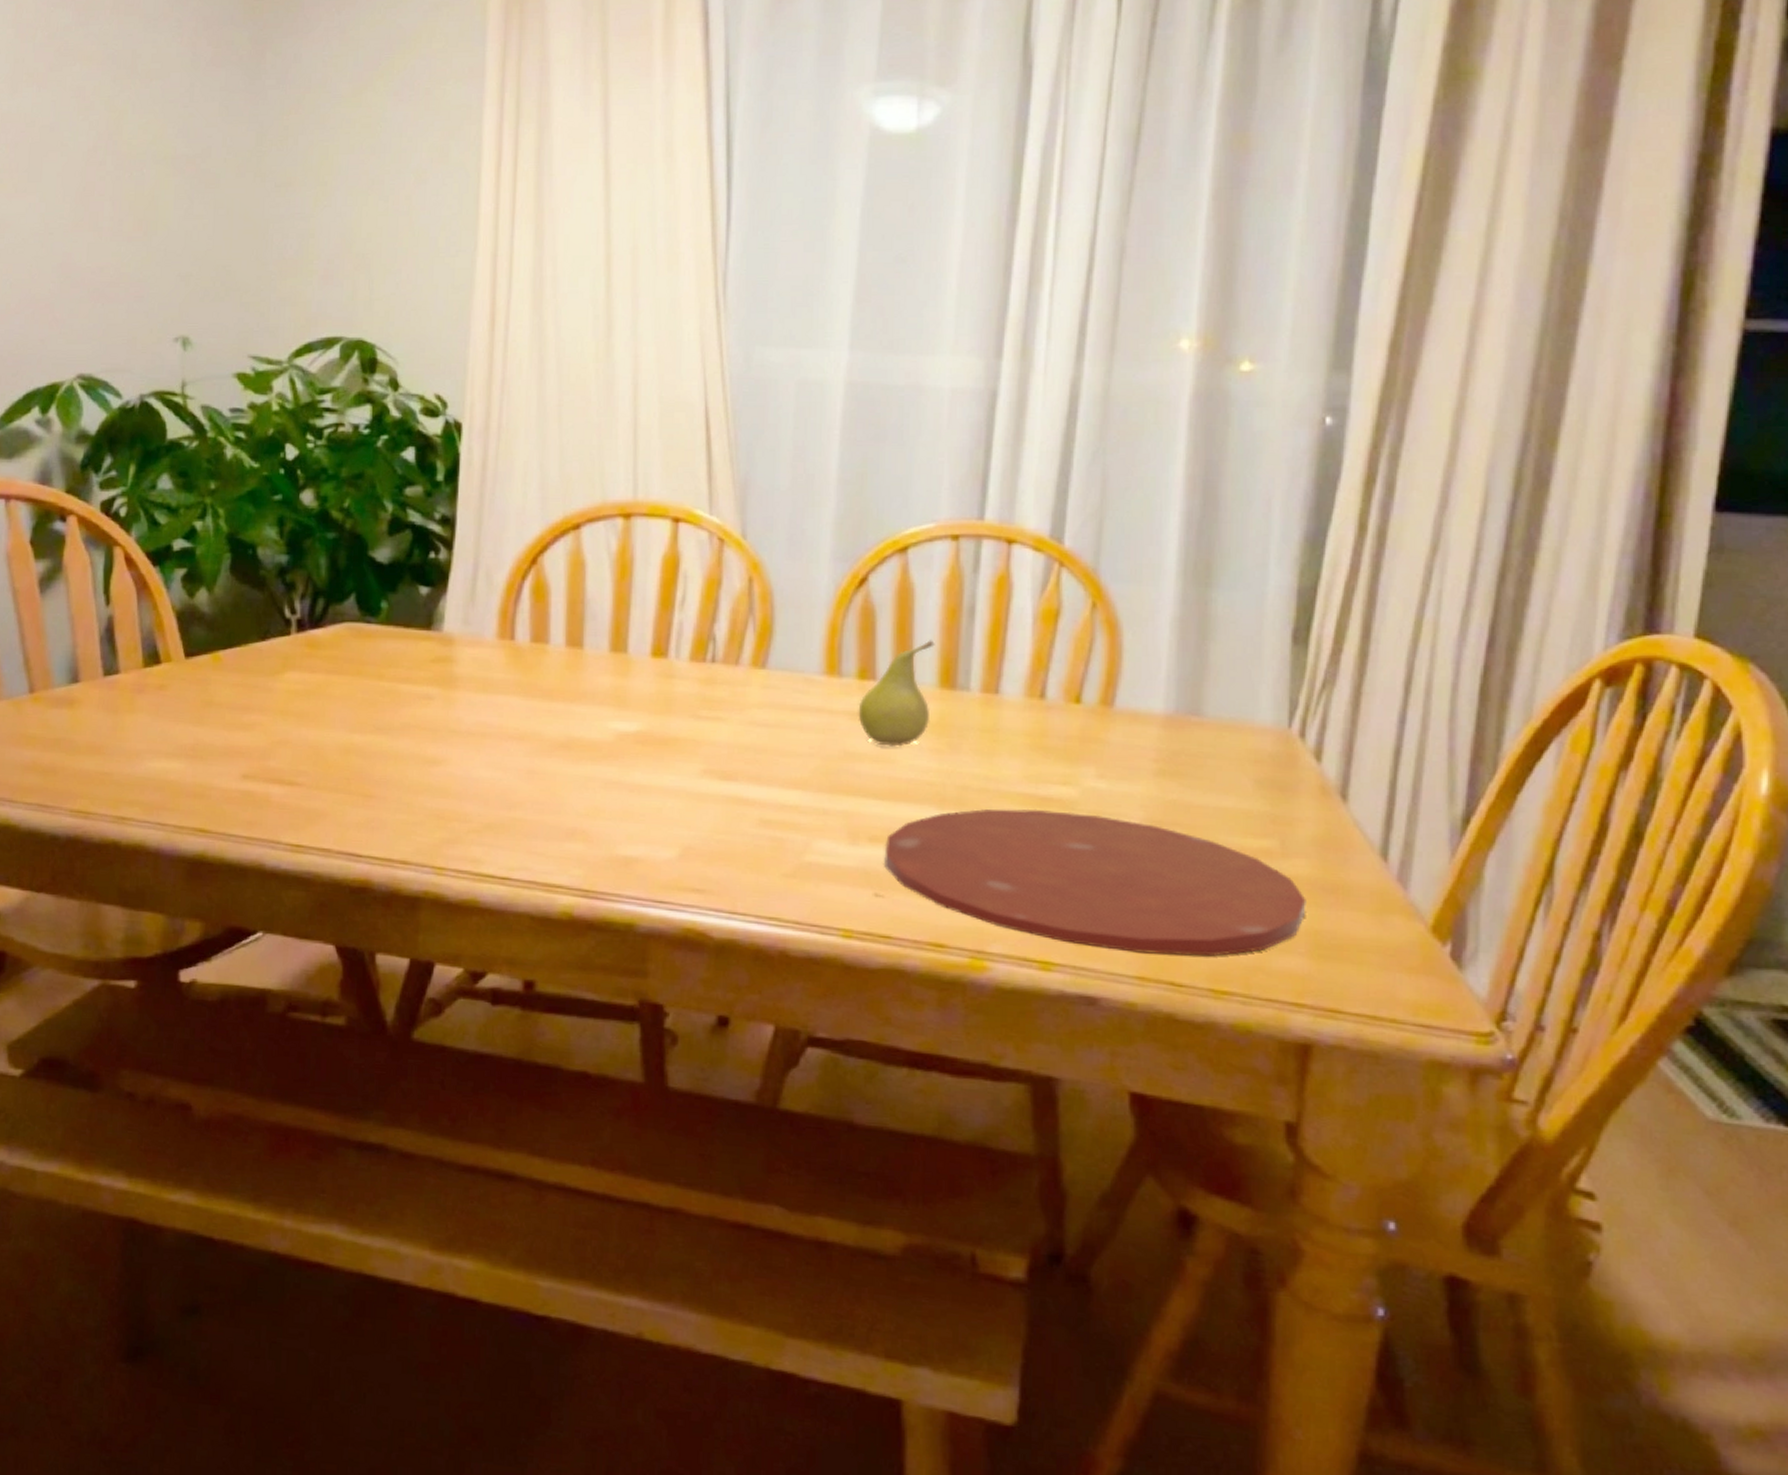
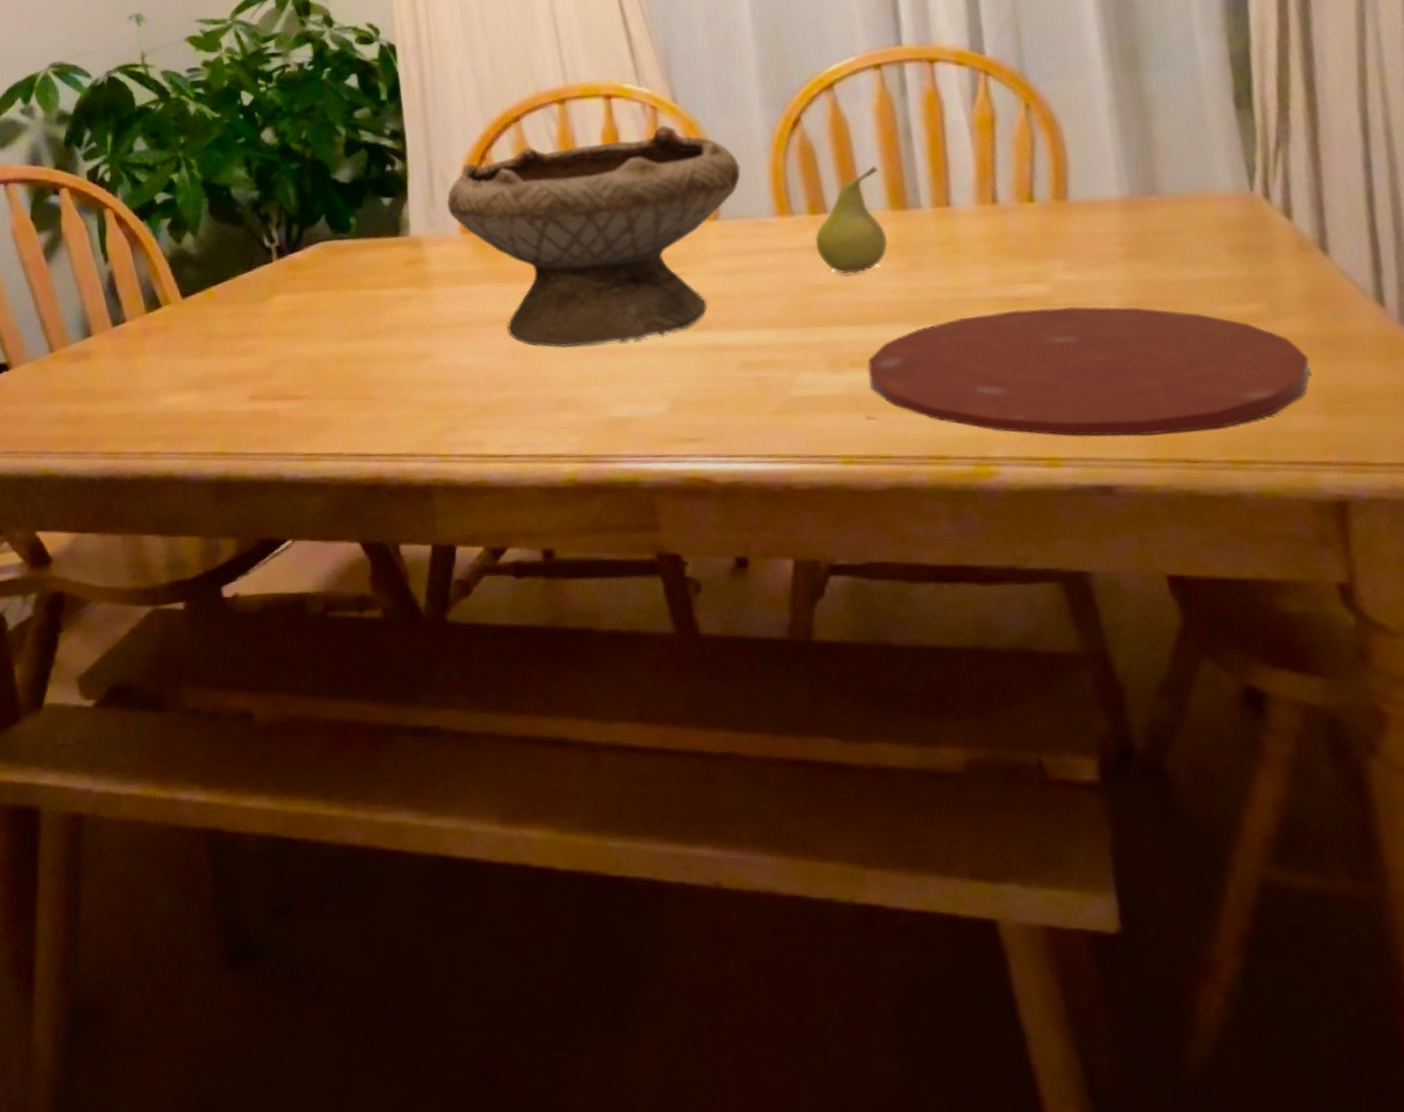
bowl: none [488,558,799,780] -> present [447,126,741,348]

